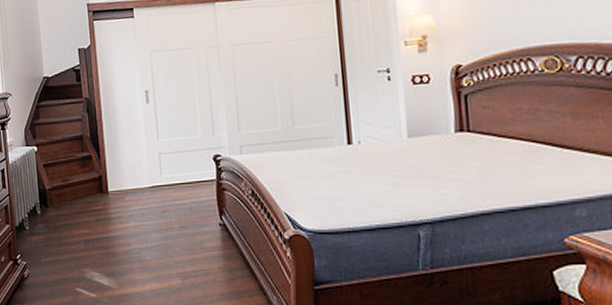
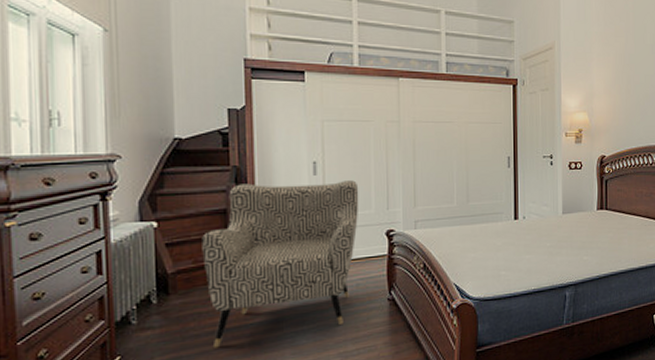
armchair: none [67,107,187,256] -> present [202,180,359,348]

